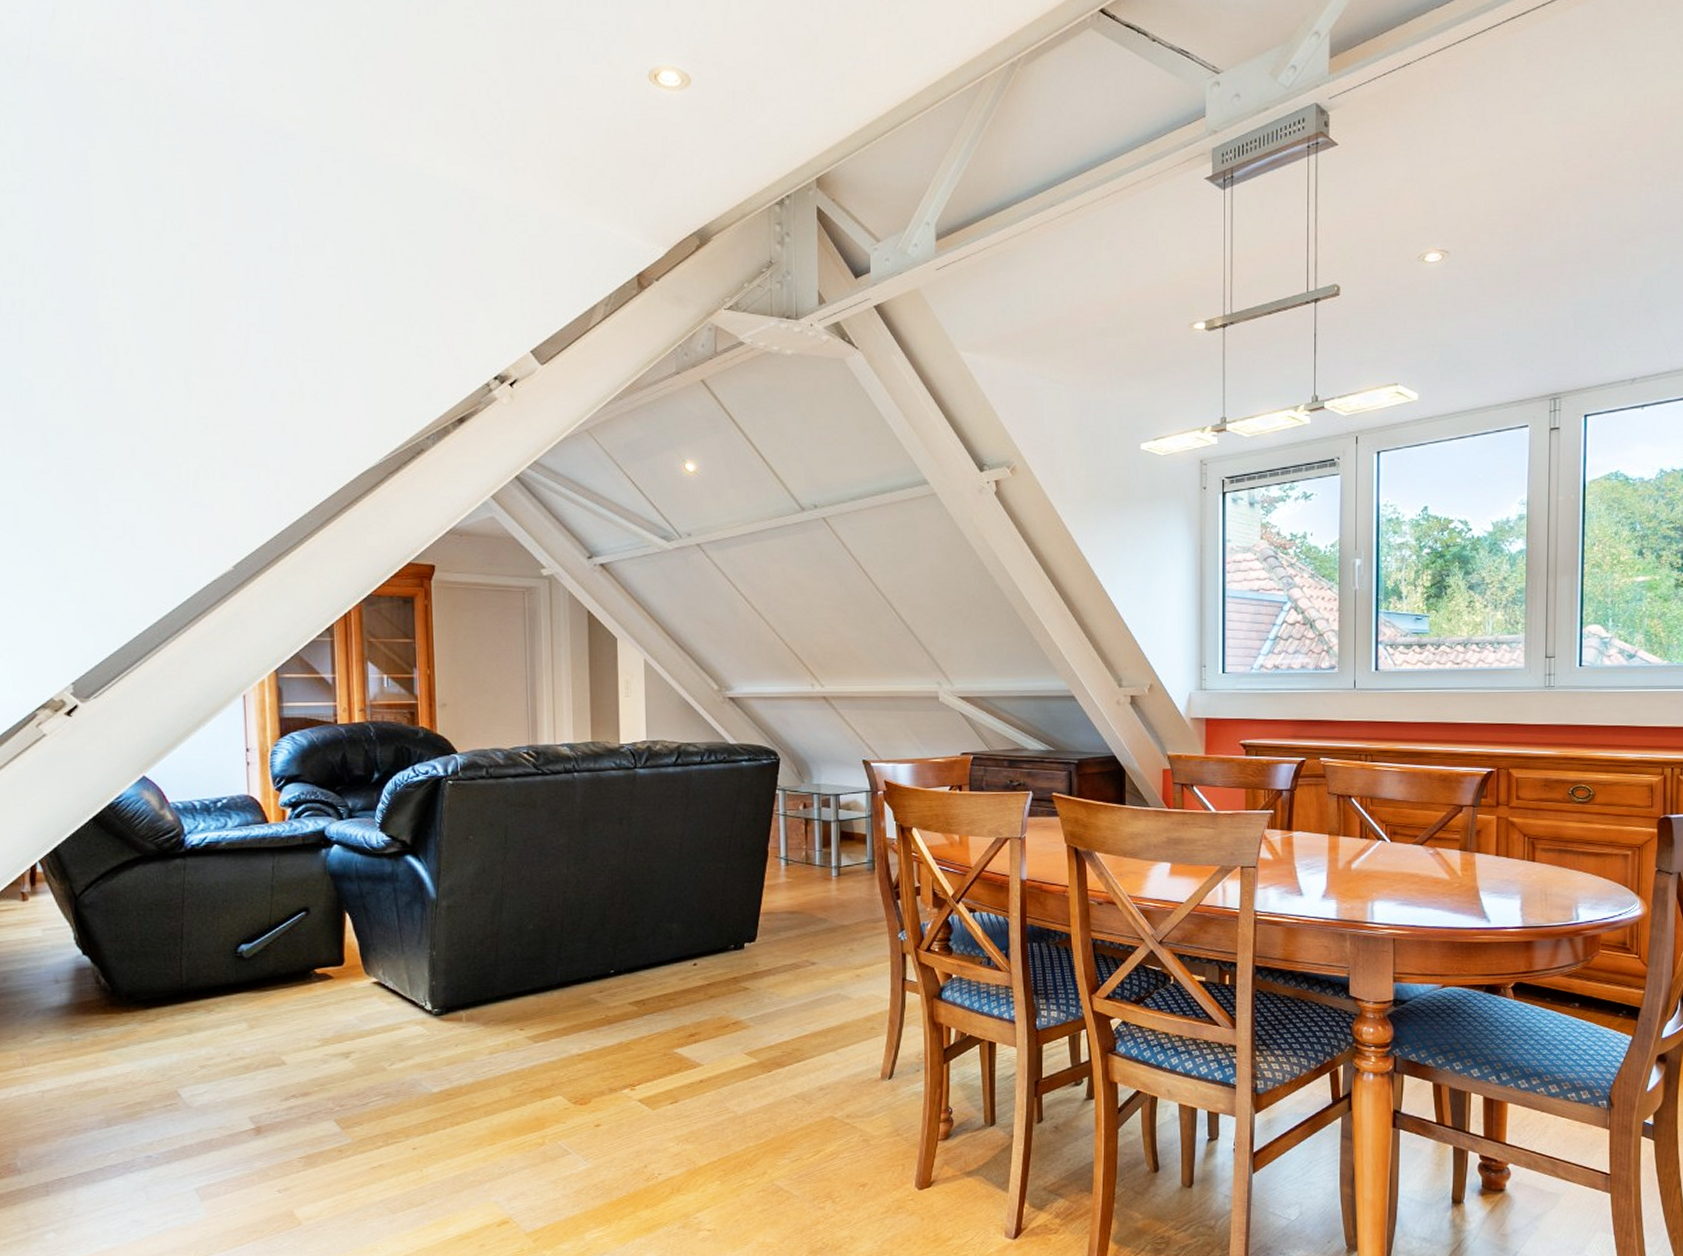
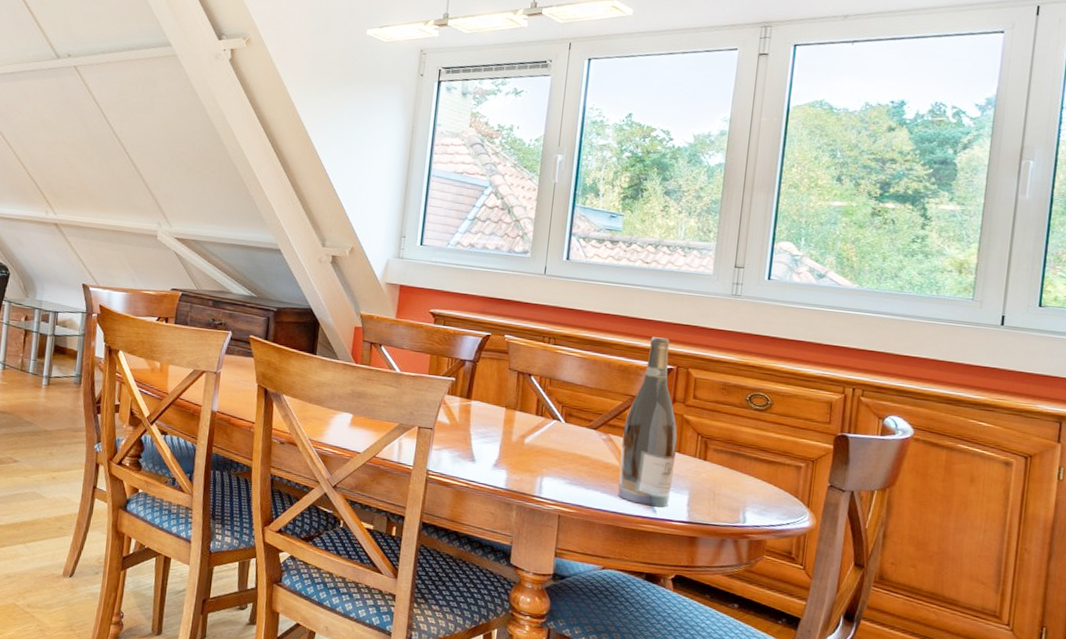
wine bottle: none [1449,740,1504,916] -> present [618,337,678,508]

